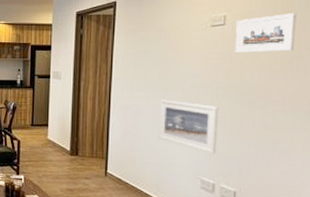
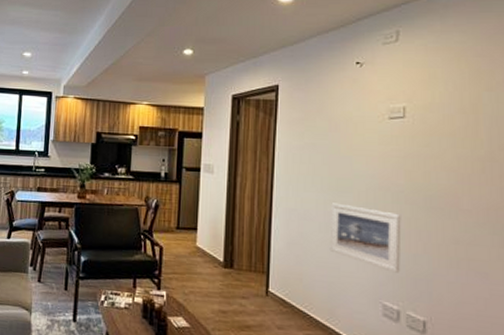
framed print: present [234,13,297,54] -> none [417,107,487,152]

